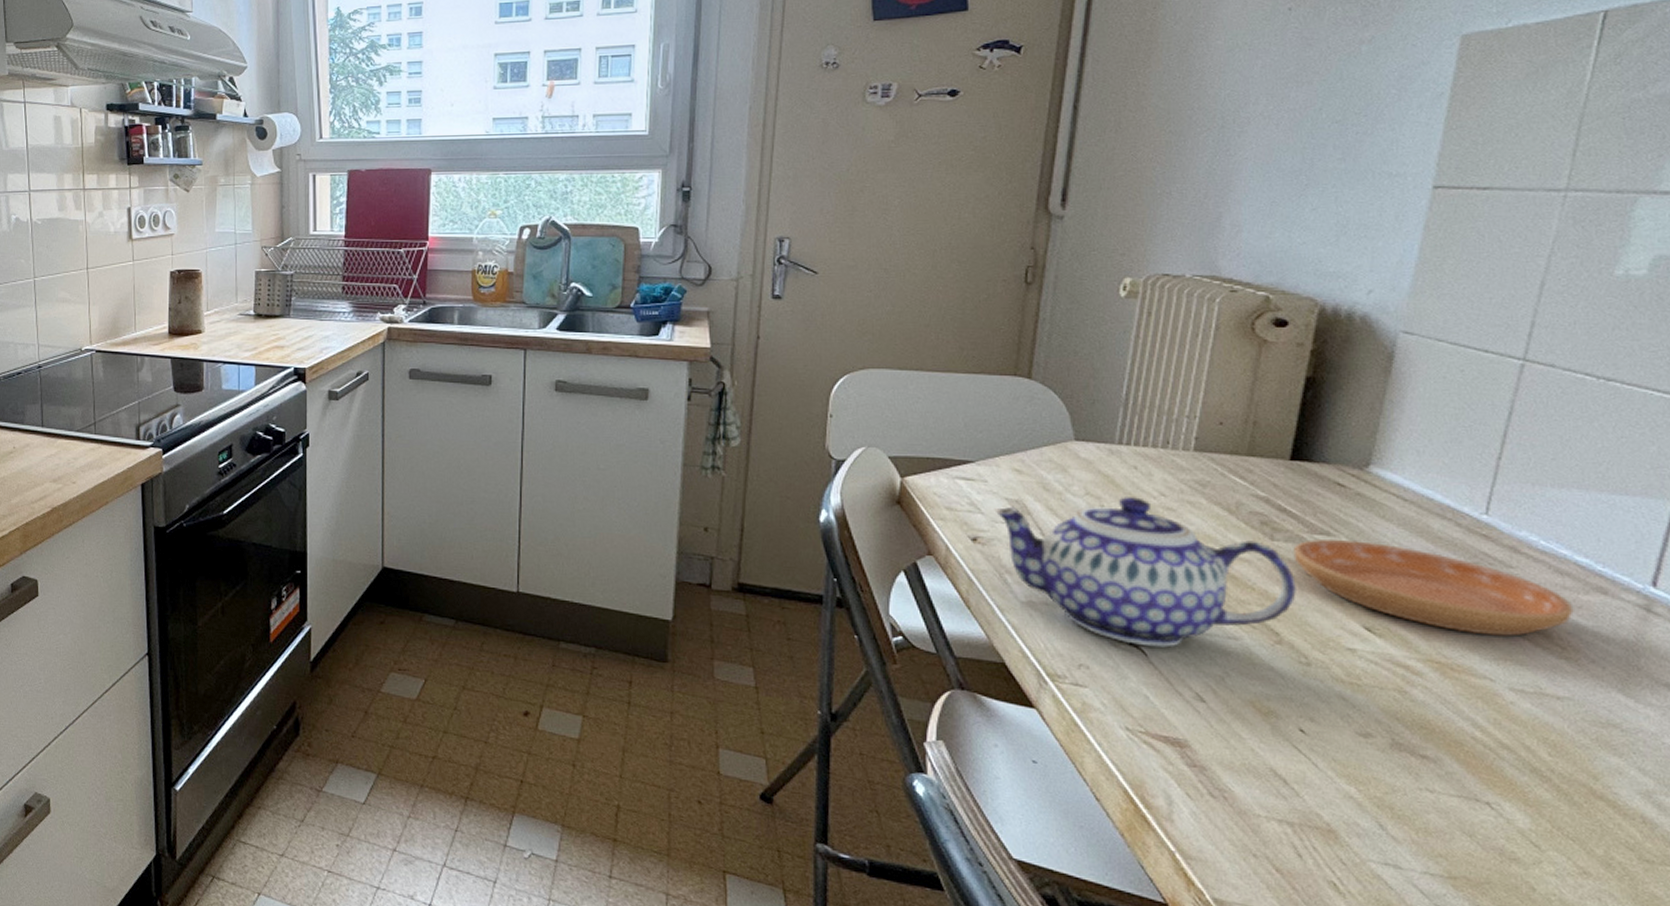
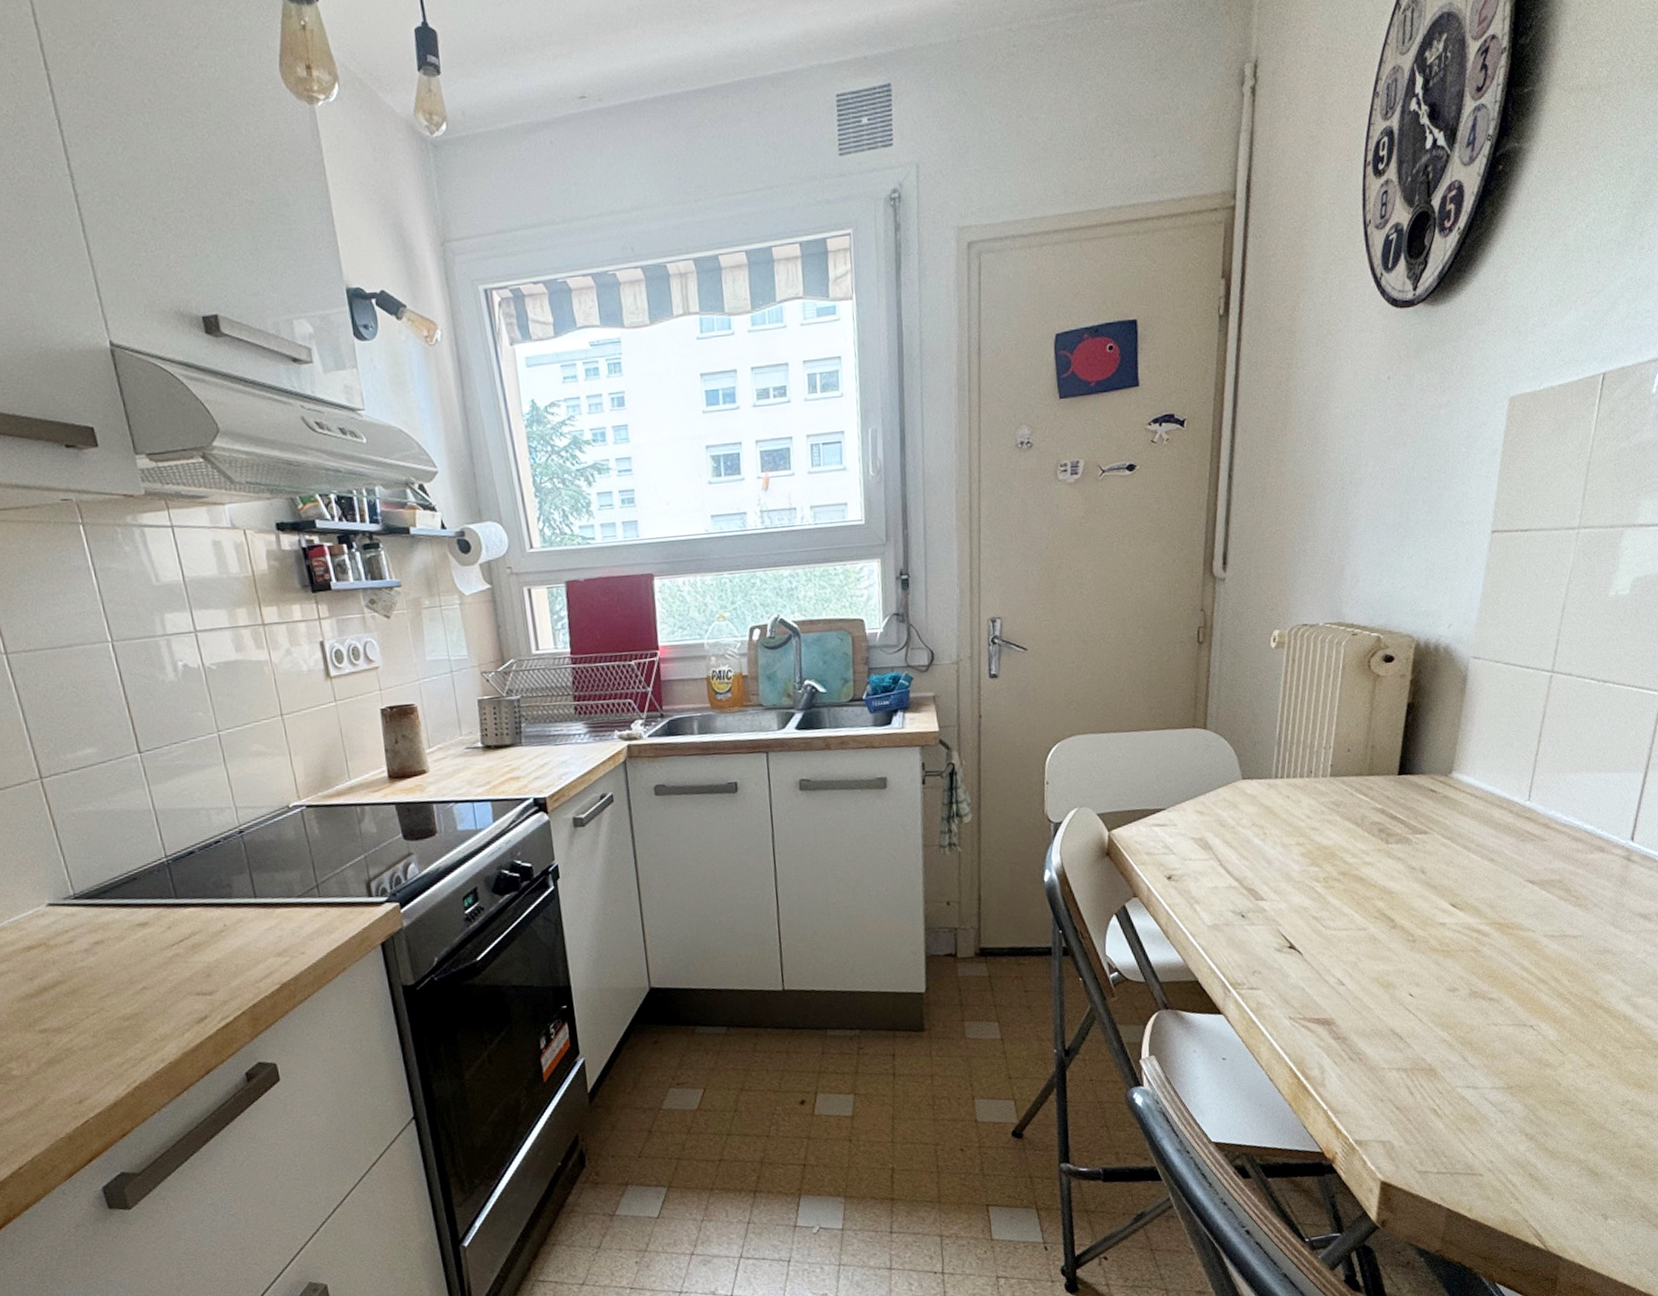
teapot: present [994,497,1296,648] -> none [1183,822,1405,947]
saucer: present [1293,539,1574,637] -> none [1402,835,1584,897]

